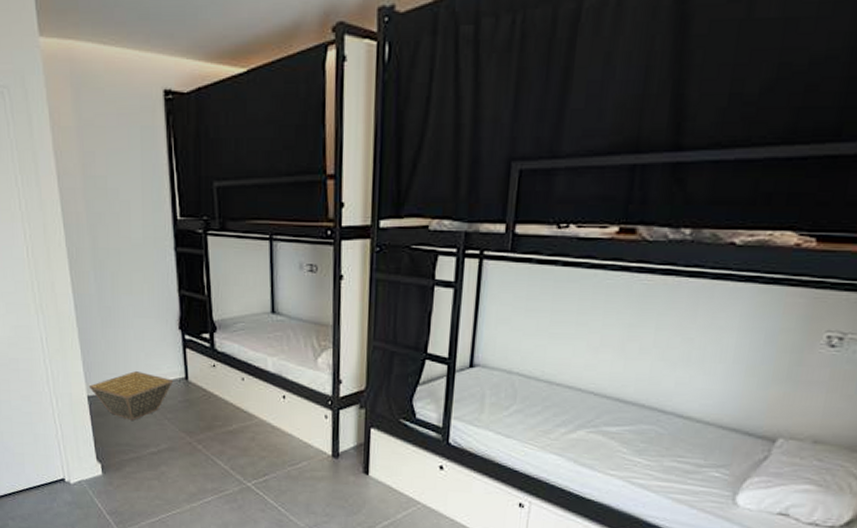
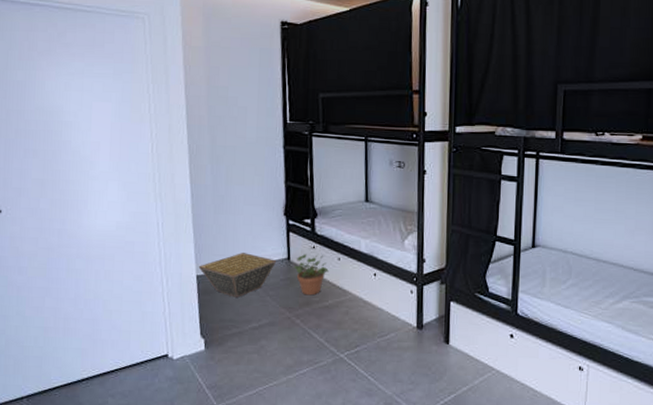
potted plant: none [193,373,232,419] -> present [294,254,329,296]

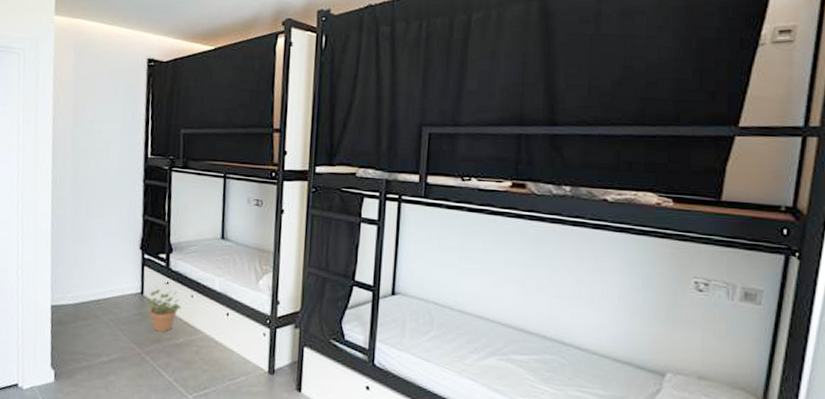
basket: present [198,253,277,298] -> none [53,285,130,330]

